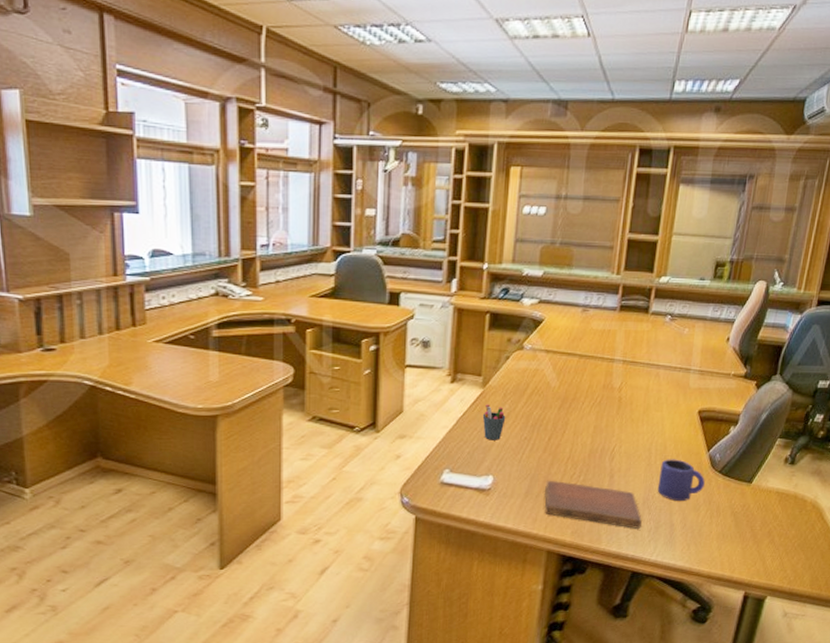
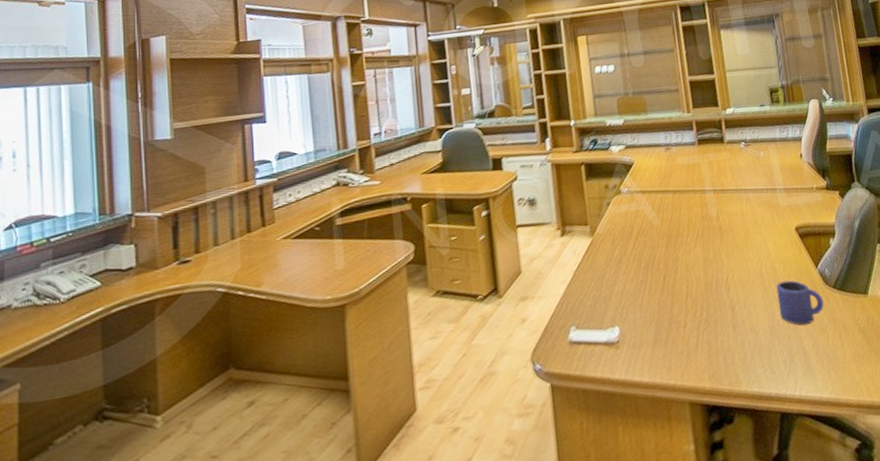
pen holder: present [482,404,506,440] -> none [596,252,619,289]
notebook: present [544,480,642,529] -> none [671,321,776,363]

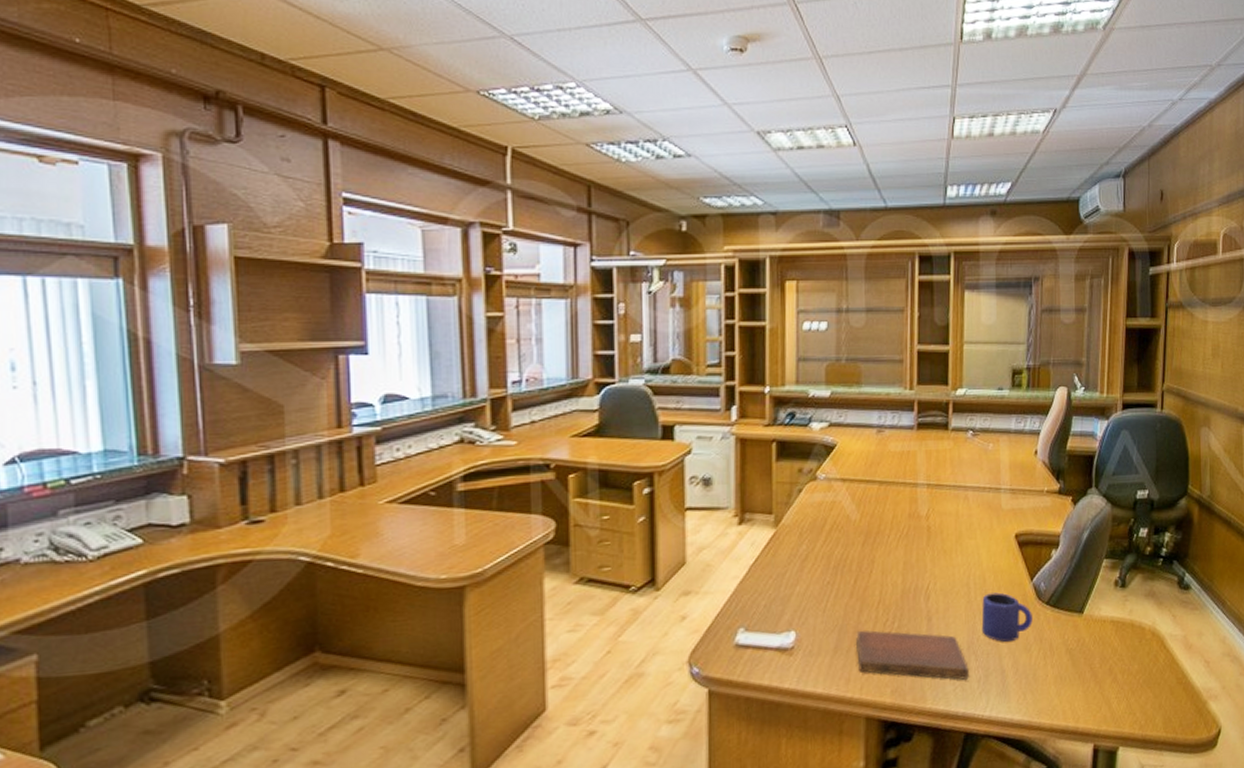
notebook: none [671,321,776,363] -> present [856,630,969,680]

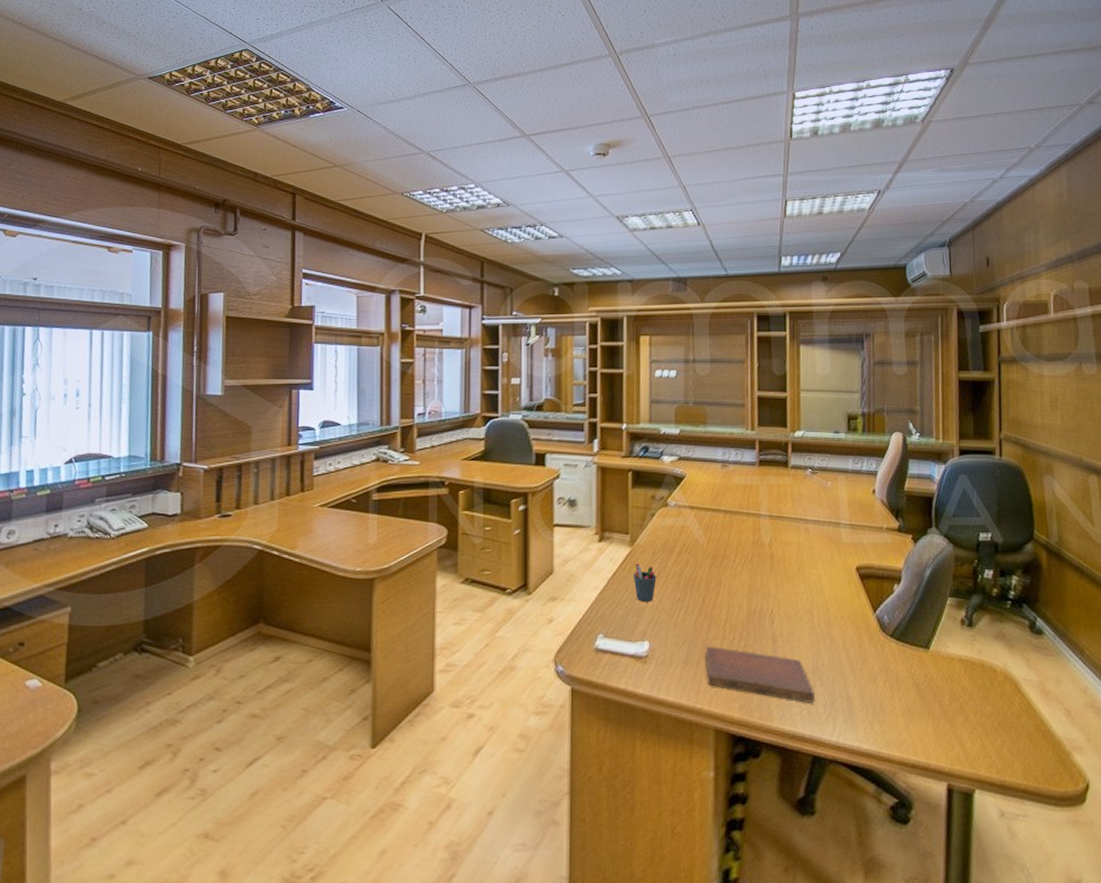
pen holder: none [777,546,804,589] -> present [633,563,657,602]
mug: present [981,592,1033,642] -> none [825,621,877,670]

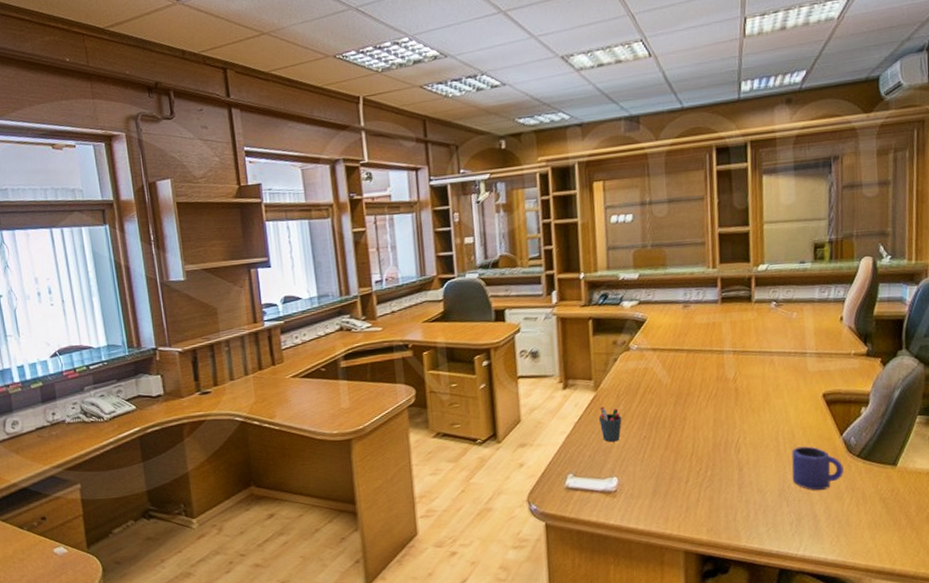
notebook: present [705,646,815,703] -> none [672,477,781,522]
mug: none [825,621,877,670] -> present [791,446,844,490]

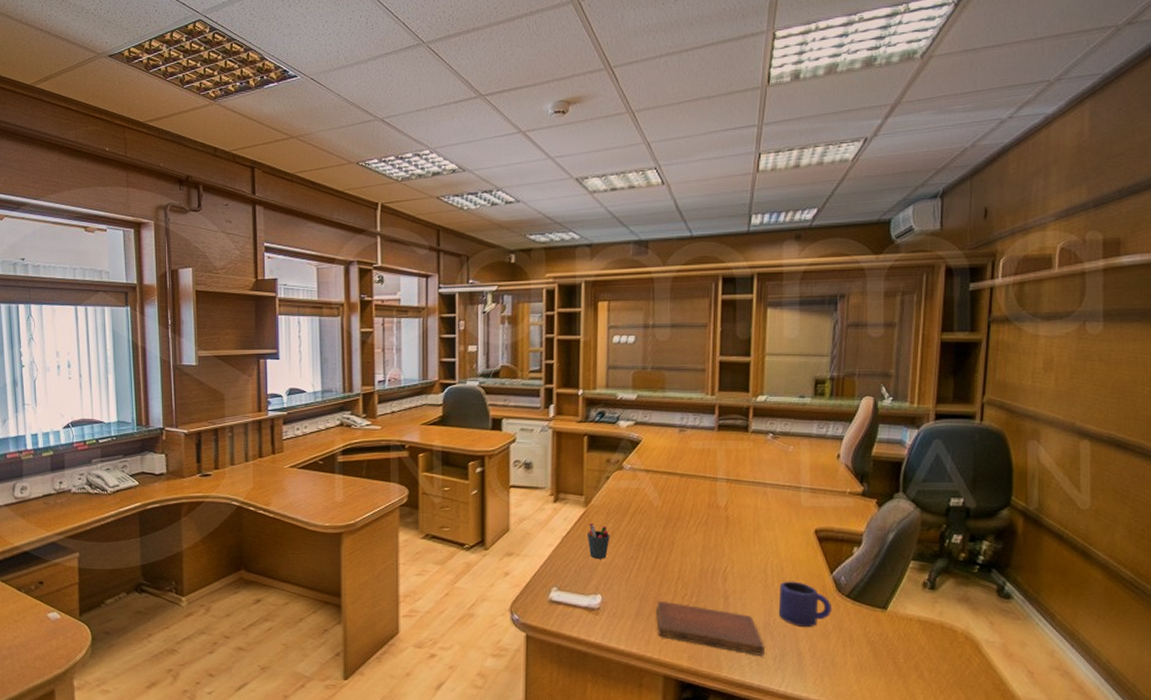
notebook: none [672,477,781,522] -> present [656,600,765,656]

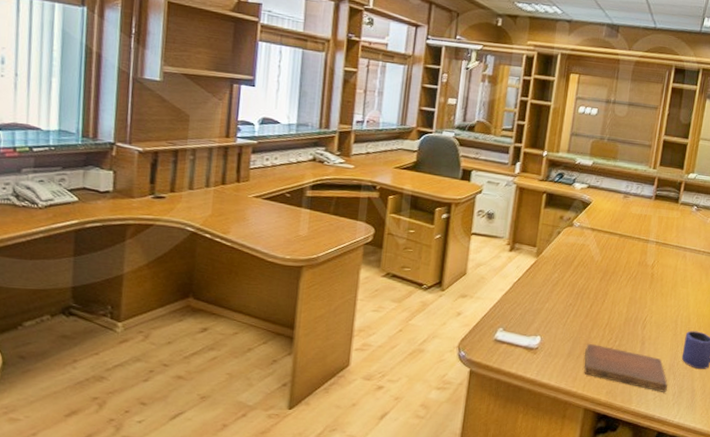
pen holder: present [586,523,610,559] -> none [534,272,555,305]

